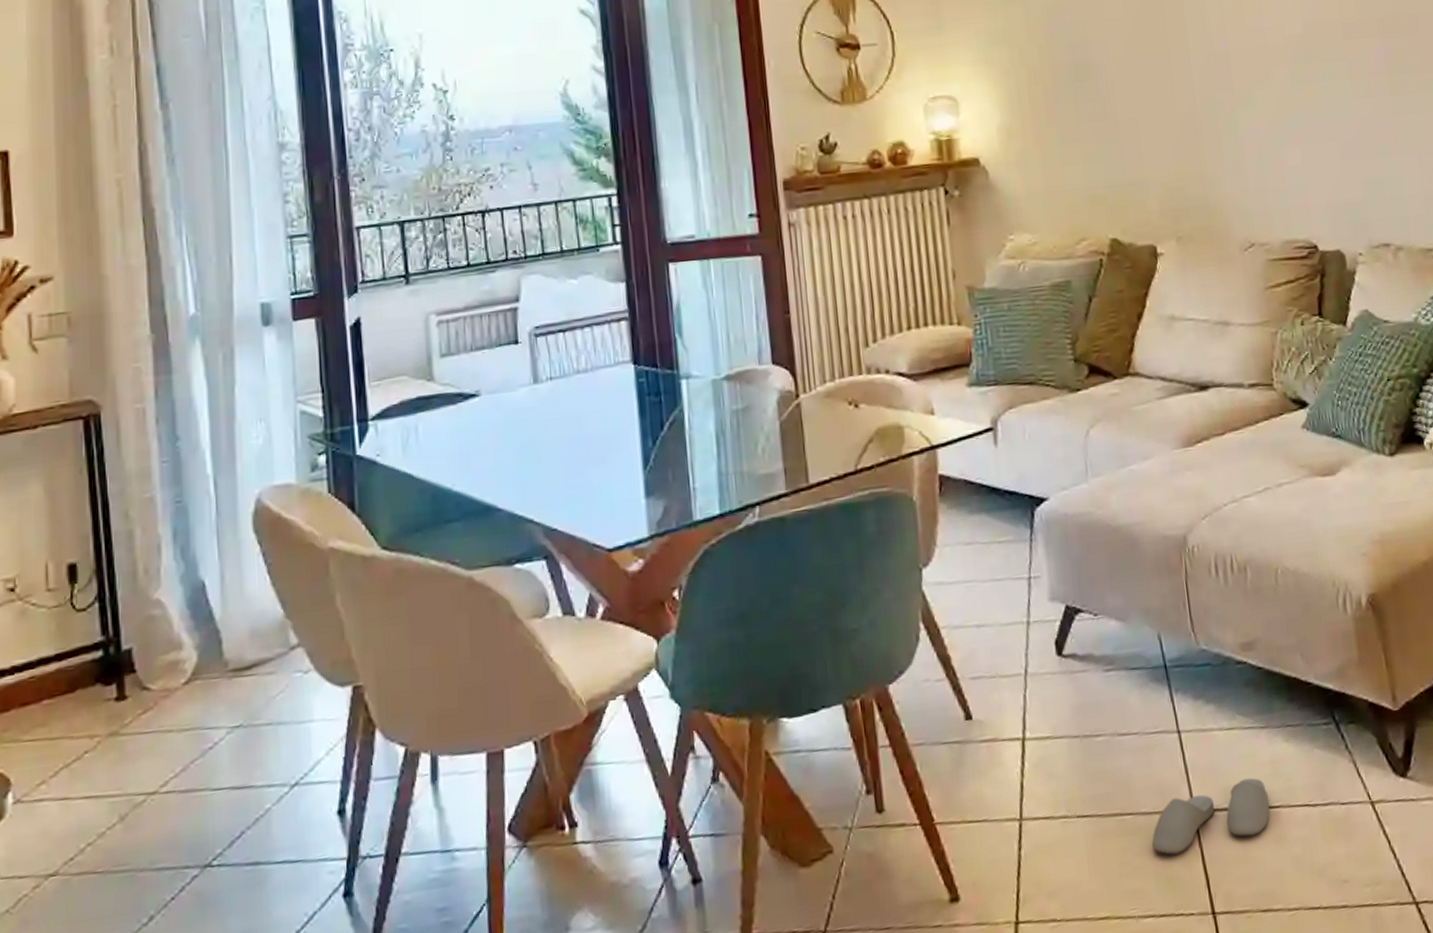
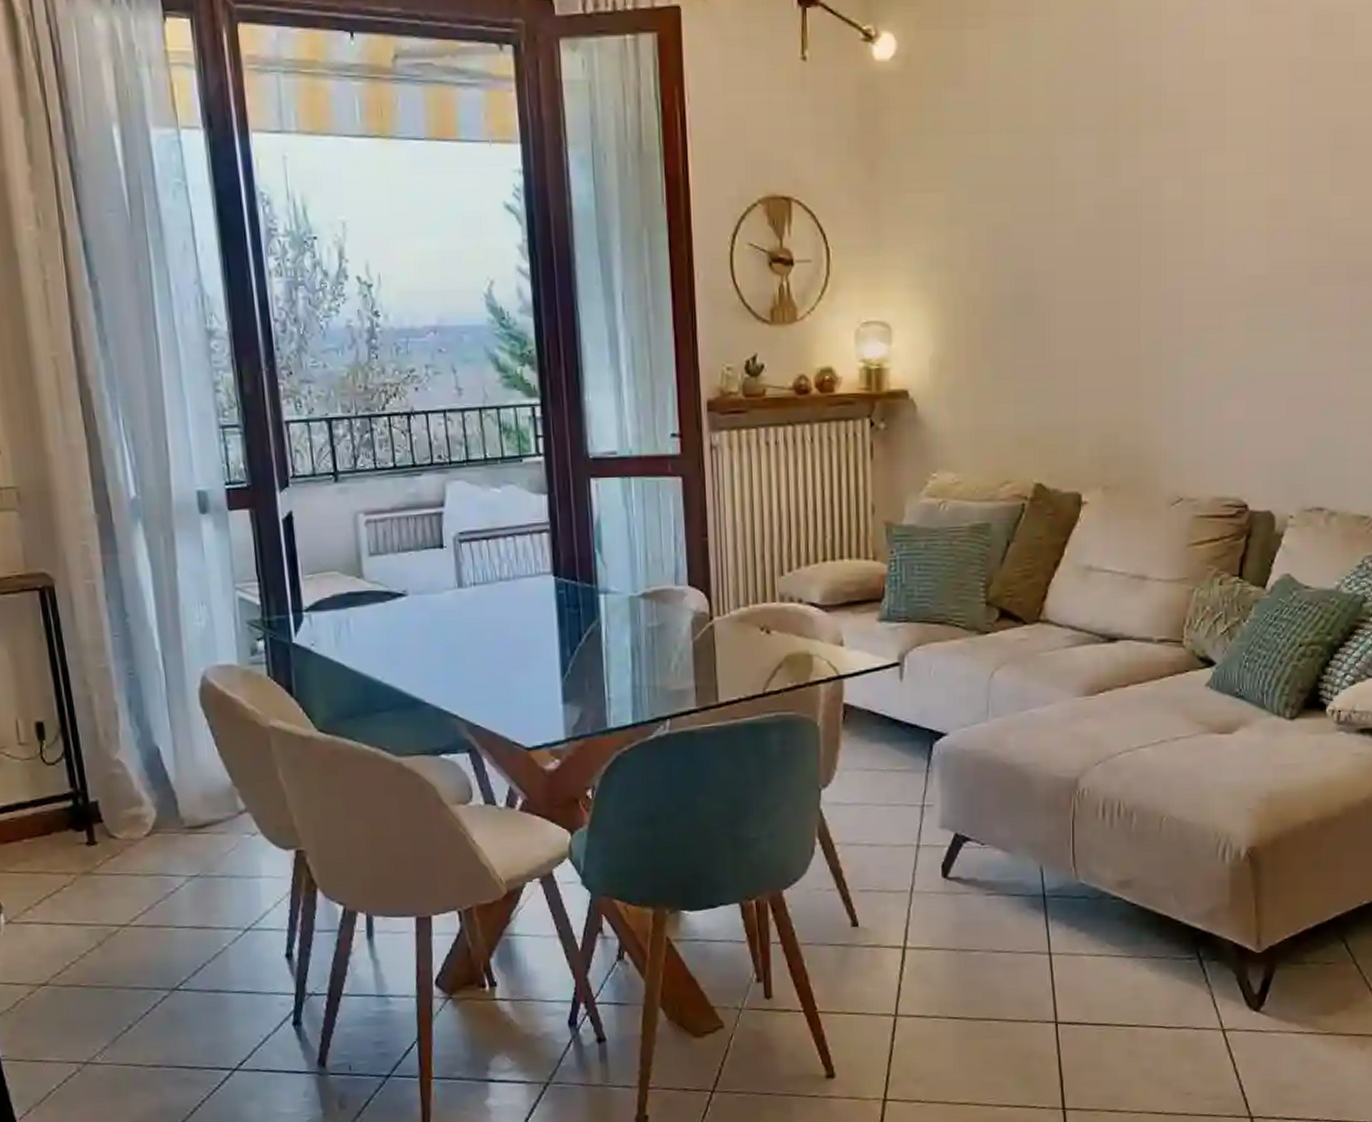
slippers: present [1152,777,1270,855] -> none [1014,999,1127,1057]

